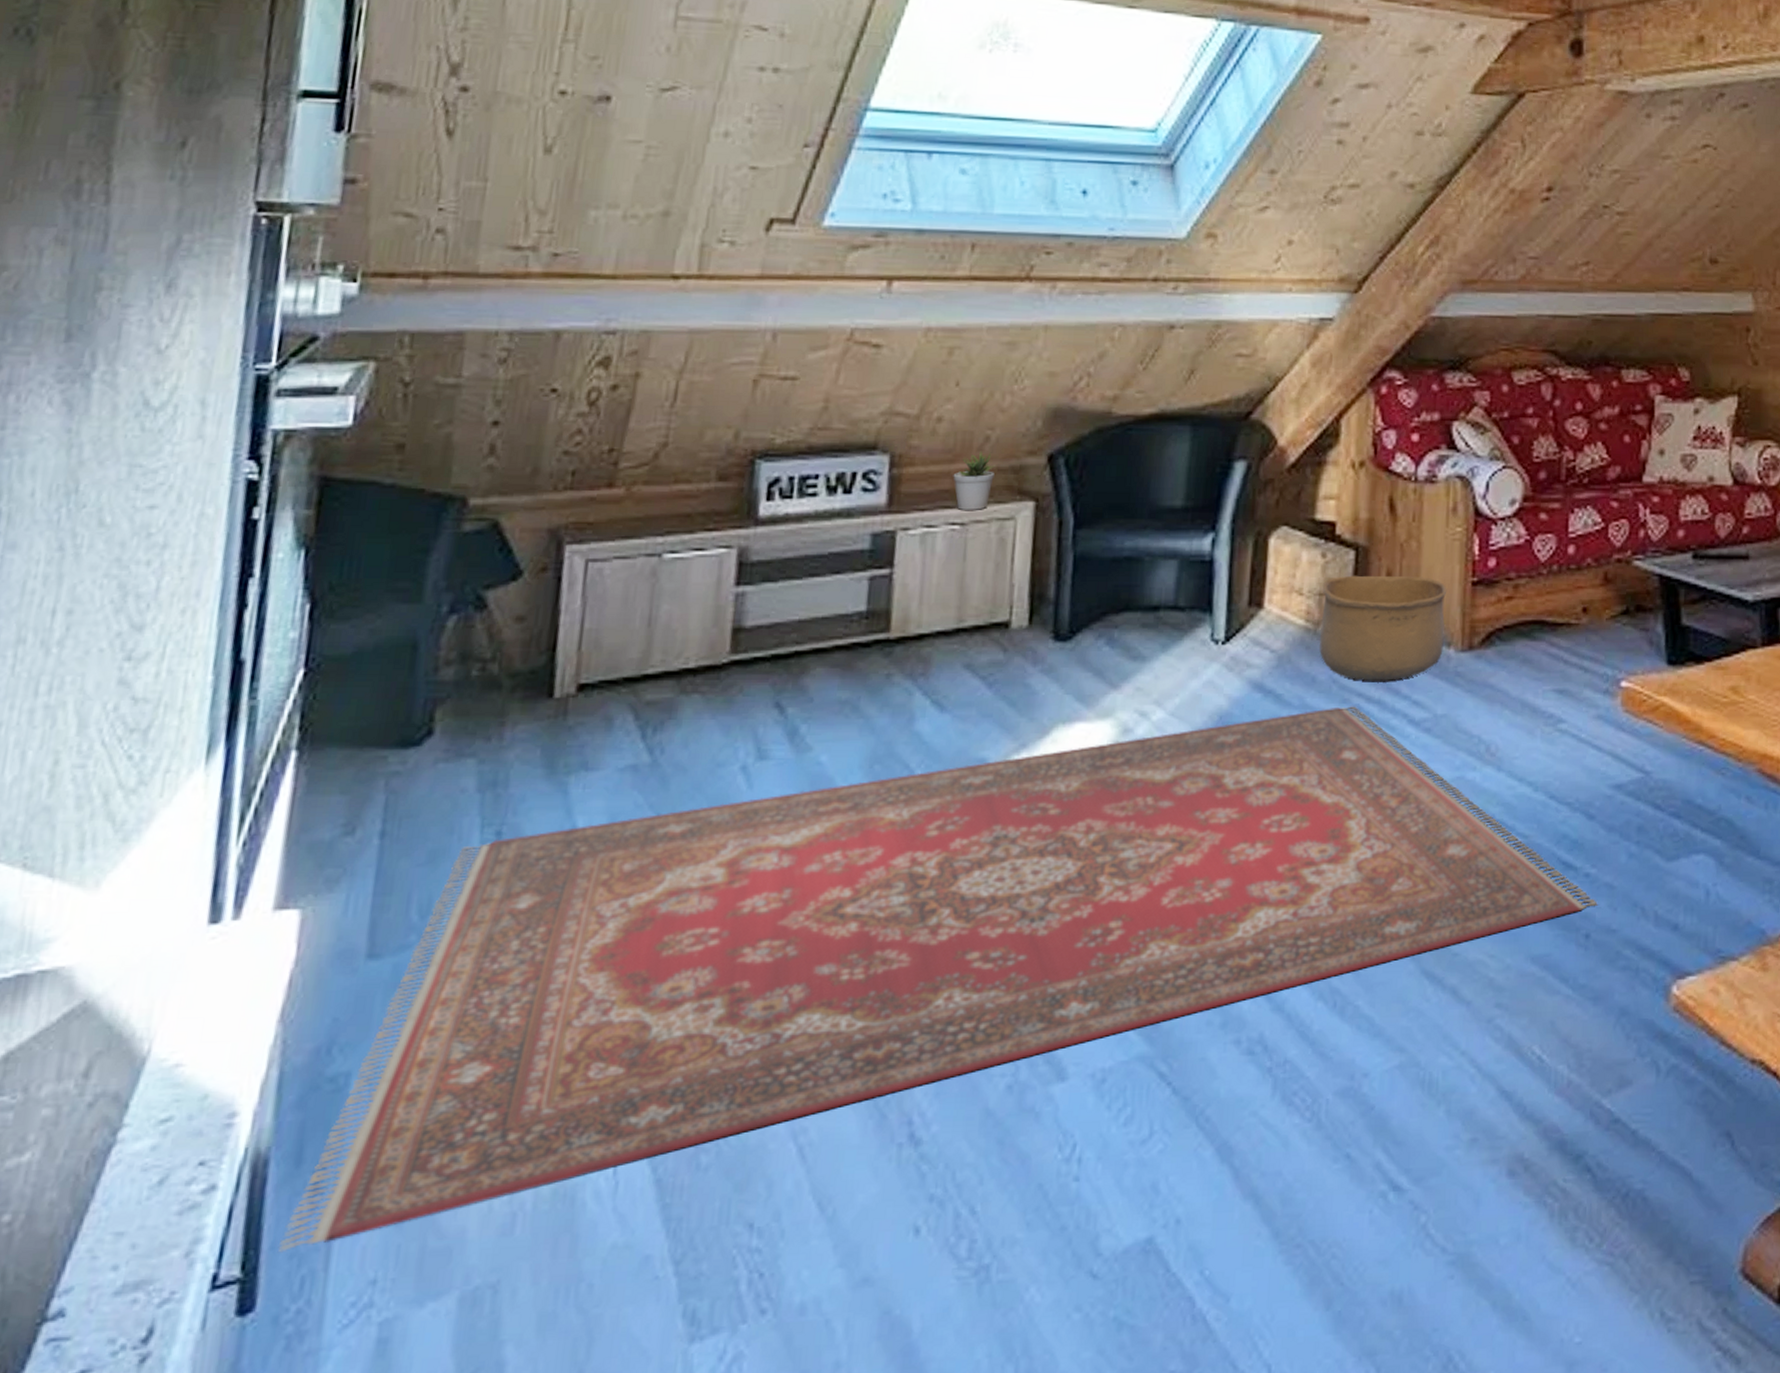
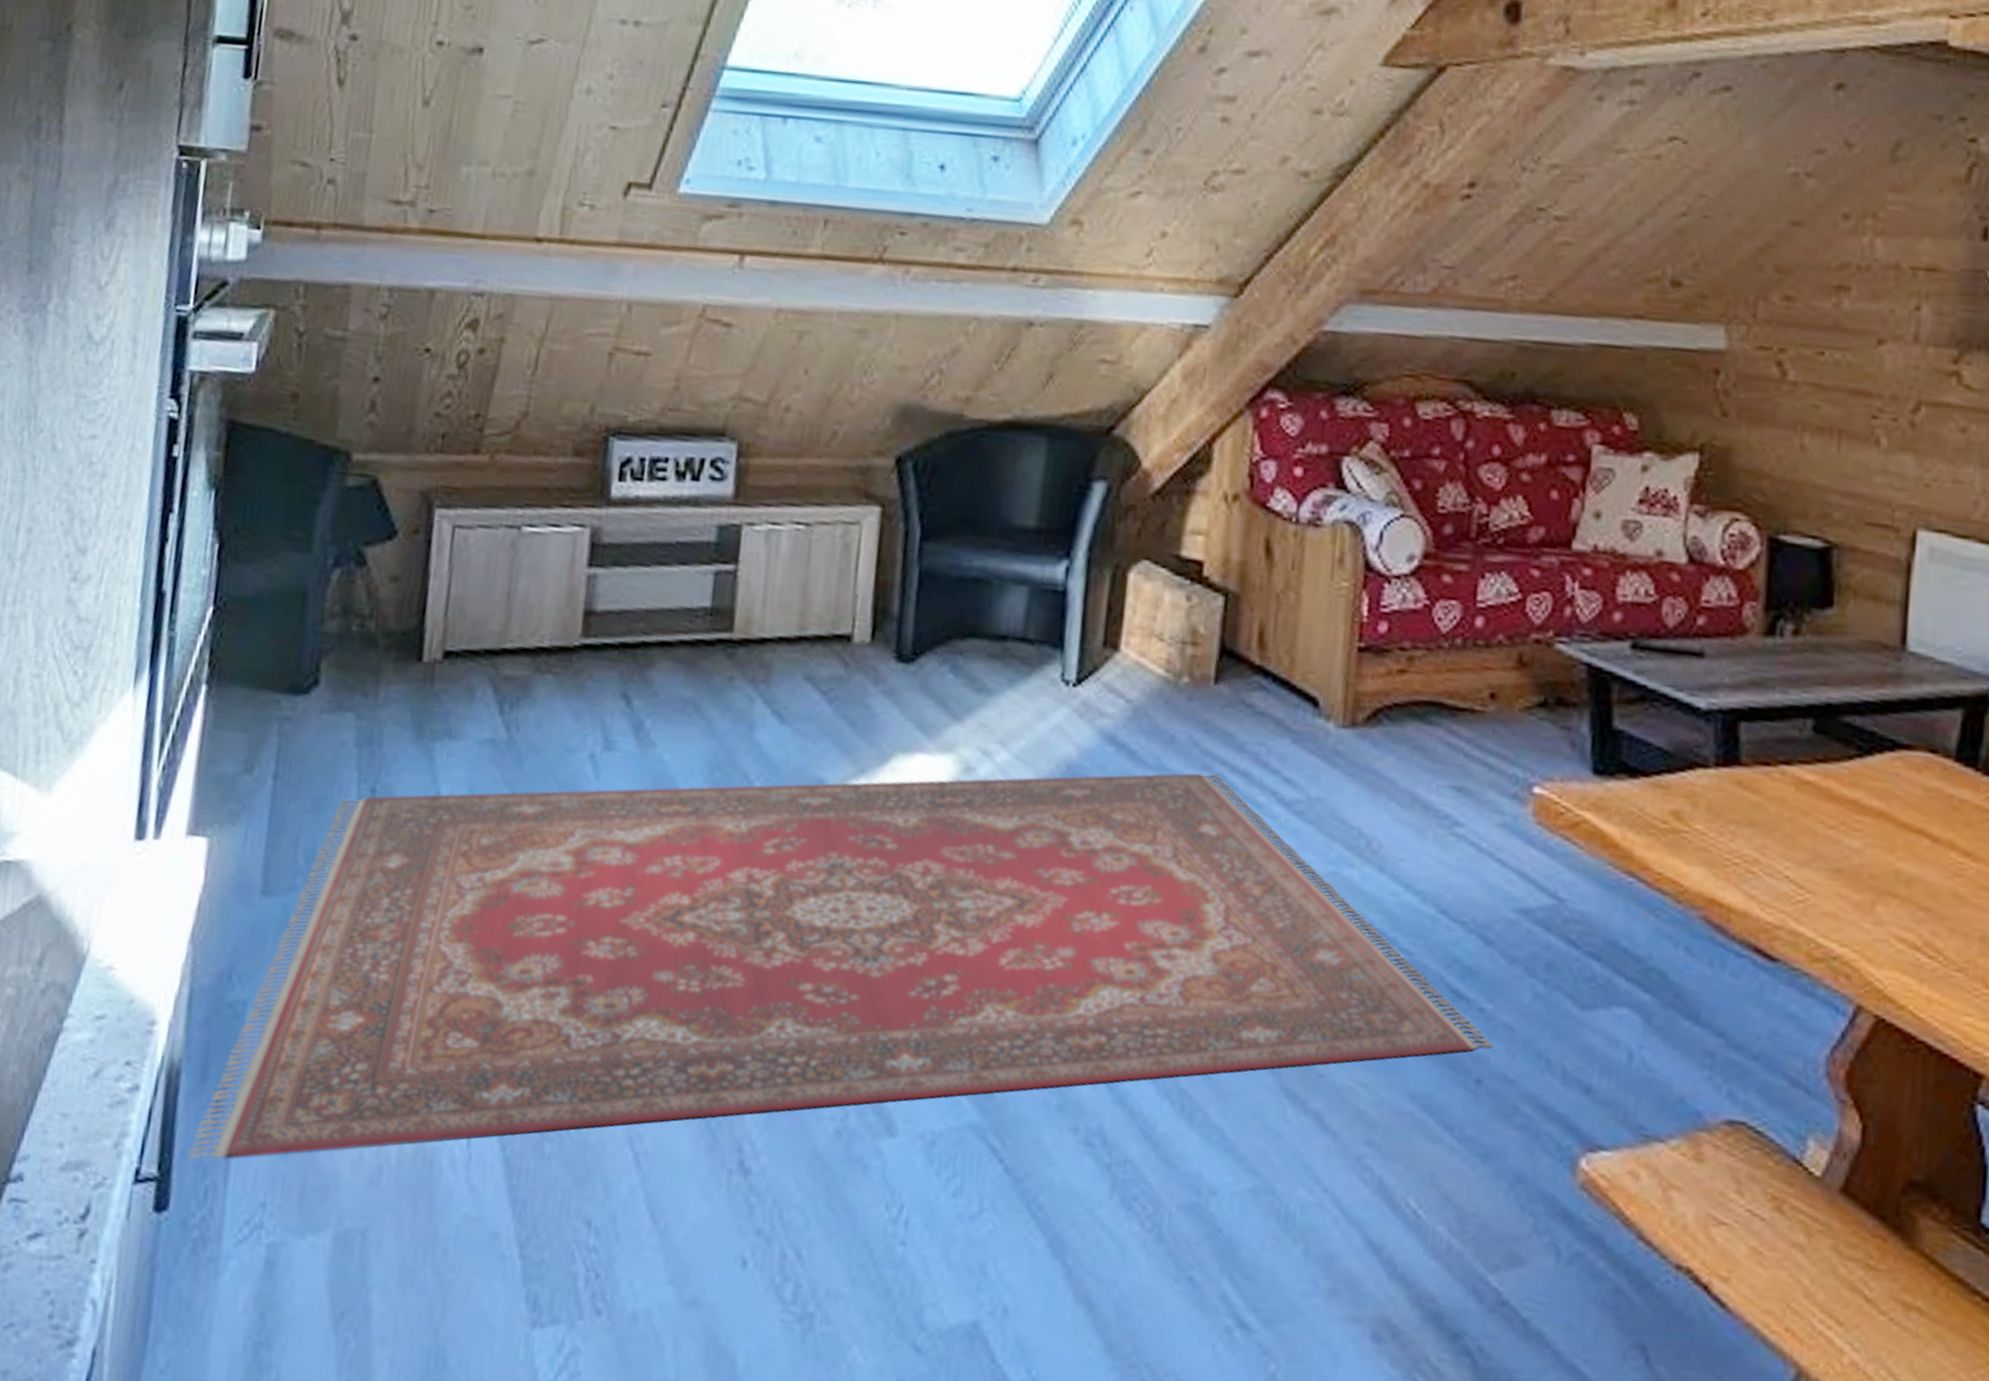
potted plant: present [953,452,995,510] -> none [799,447,842,511]
basket: present [1319,575,1447,681] -> none [1180,624,1329,751]

